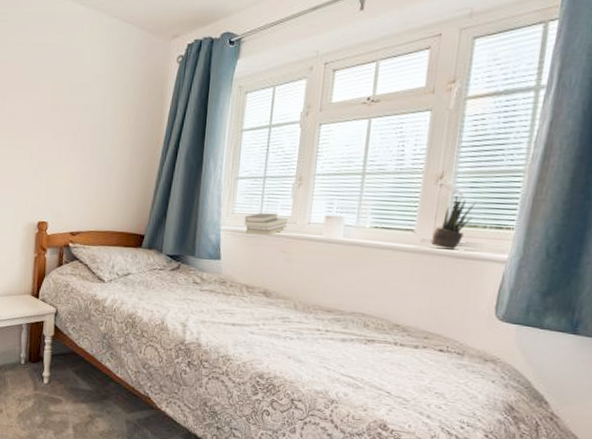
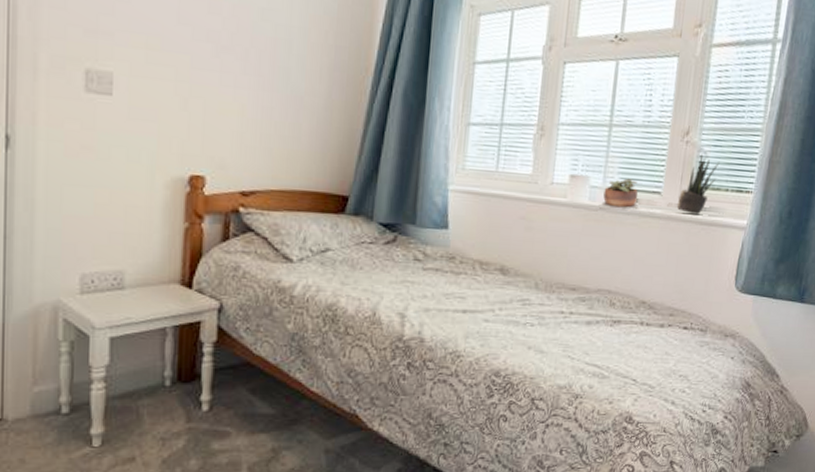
books: present [244,213,289,236] -> none [477,169,529,199]
succulent plant: none [352,218,392,246] -> present [598,178,639,212]

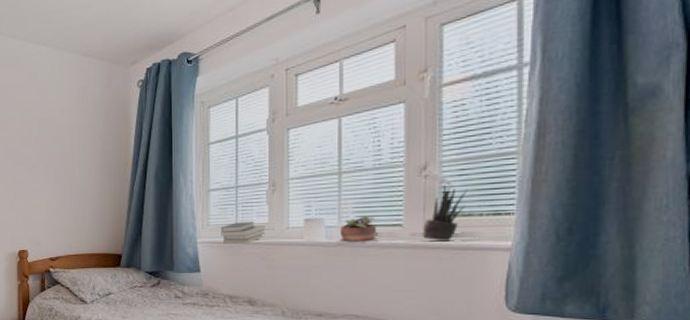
books: none [477,169,529,199] -> present [221,222,266,245]

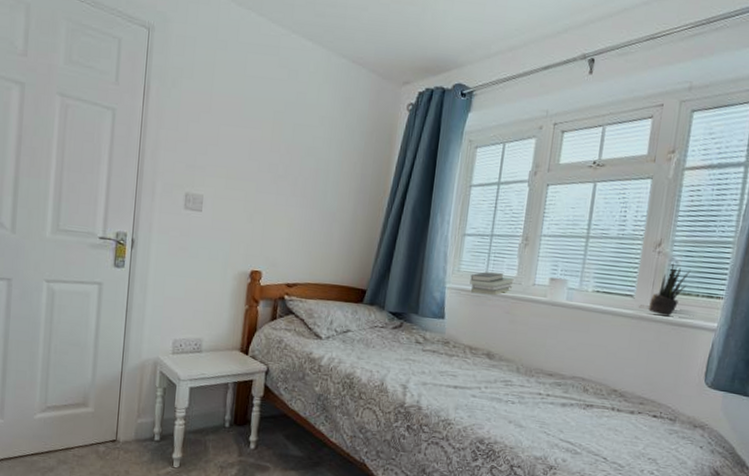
succulent plant: present [336,216,379,245] -> none [575,282,612,311]

